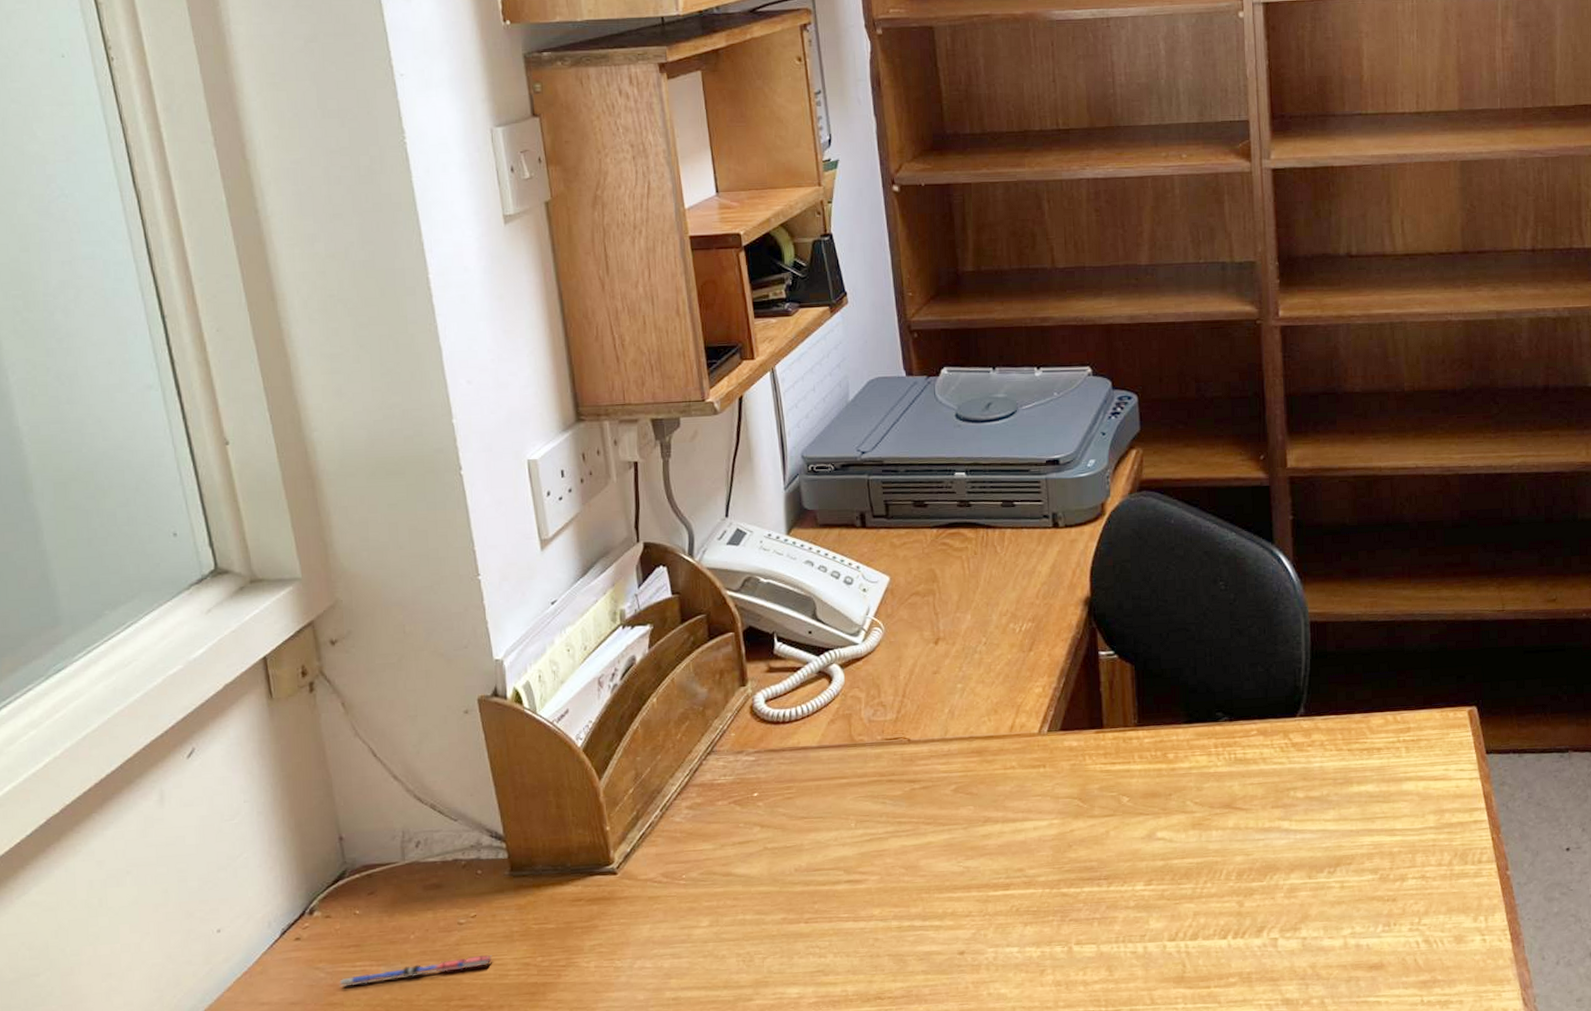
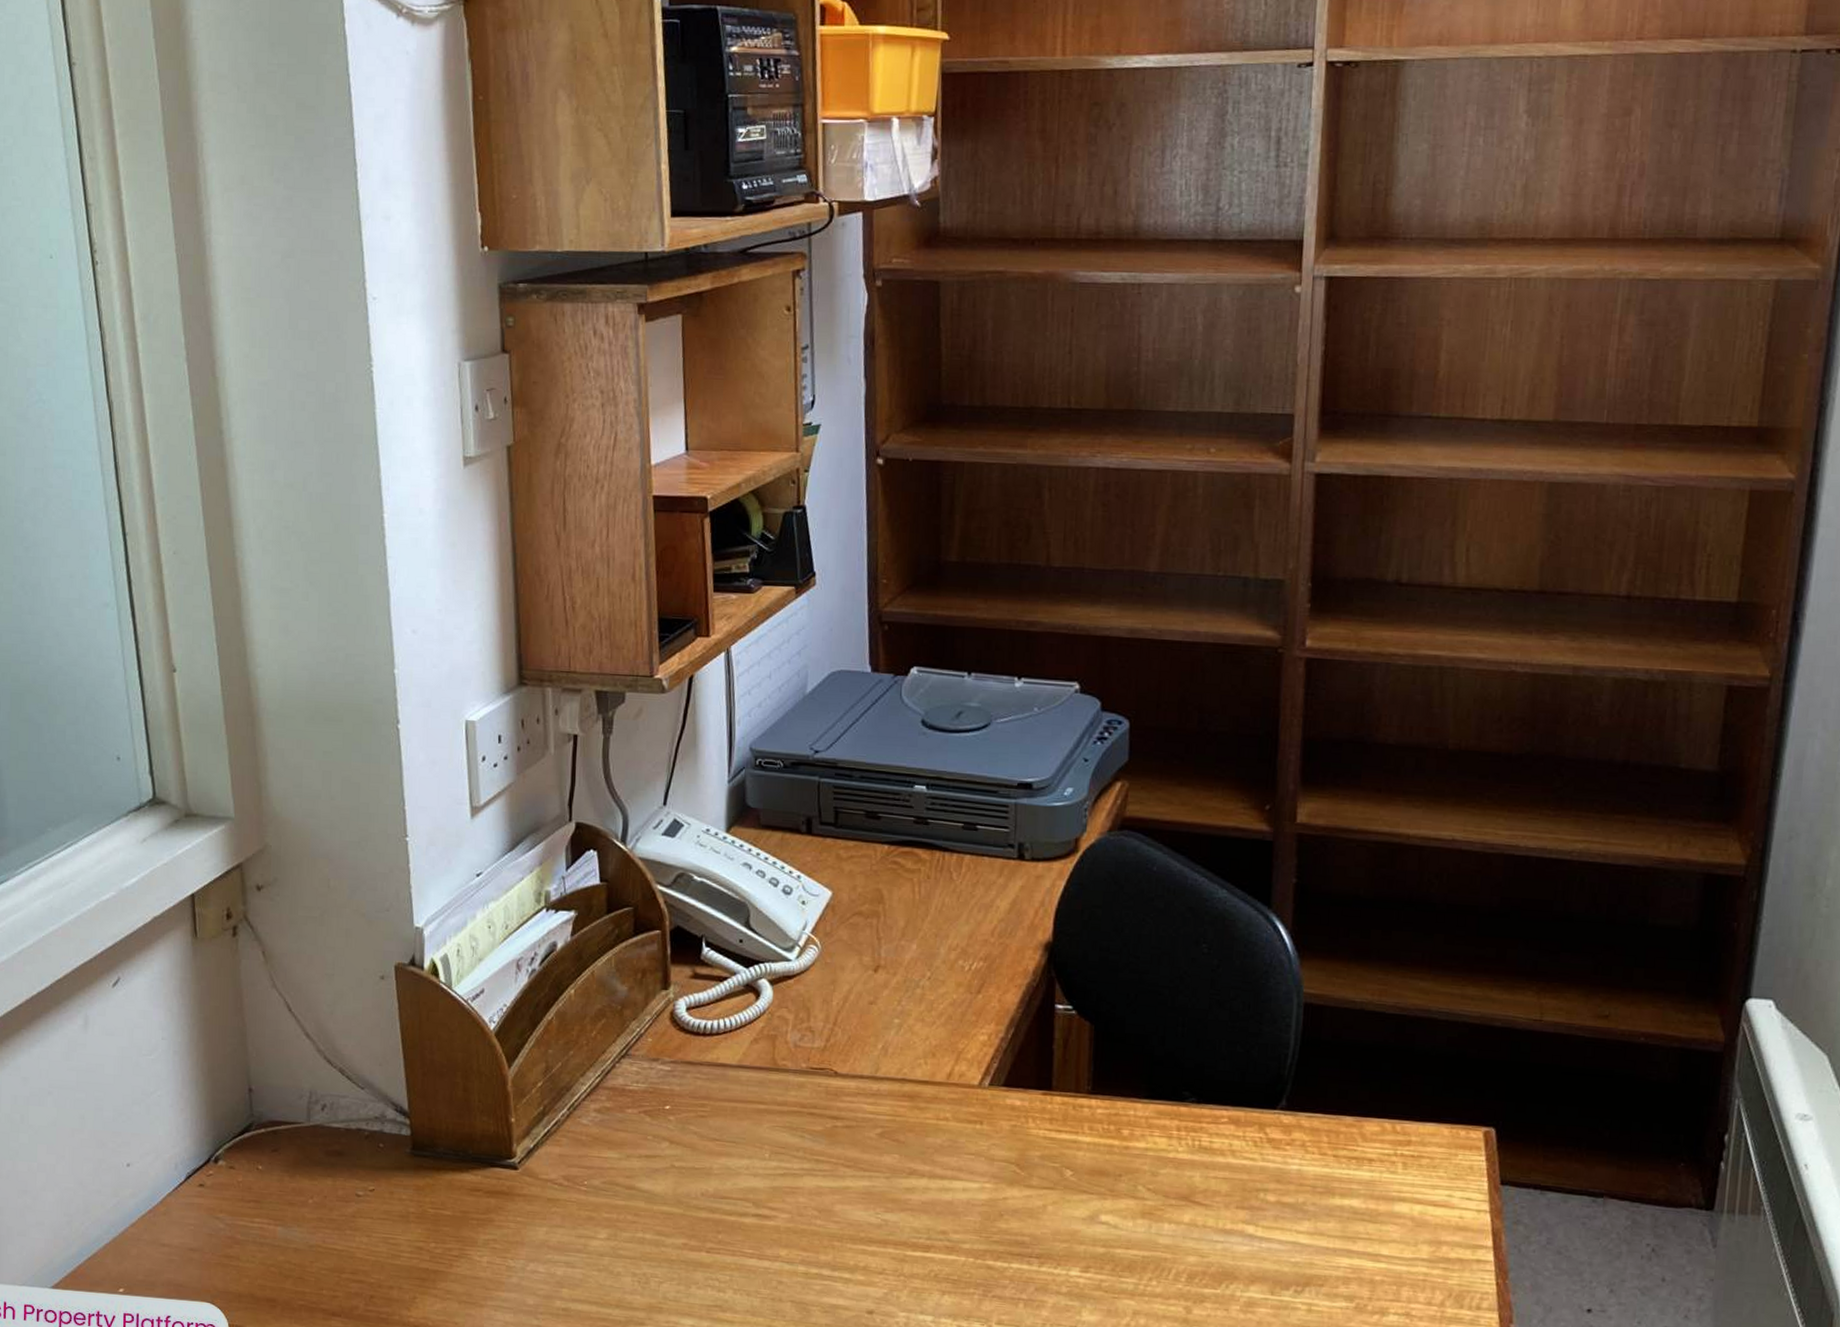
pen: present [339,955,492,987] -> none [237,1230,386,1244]

